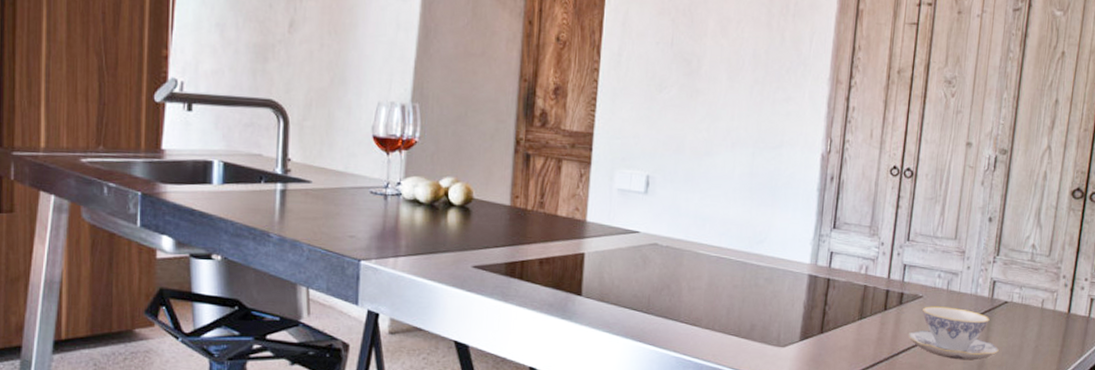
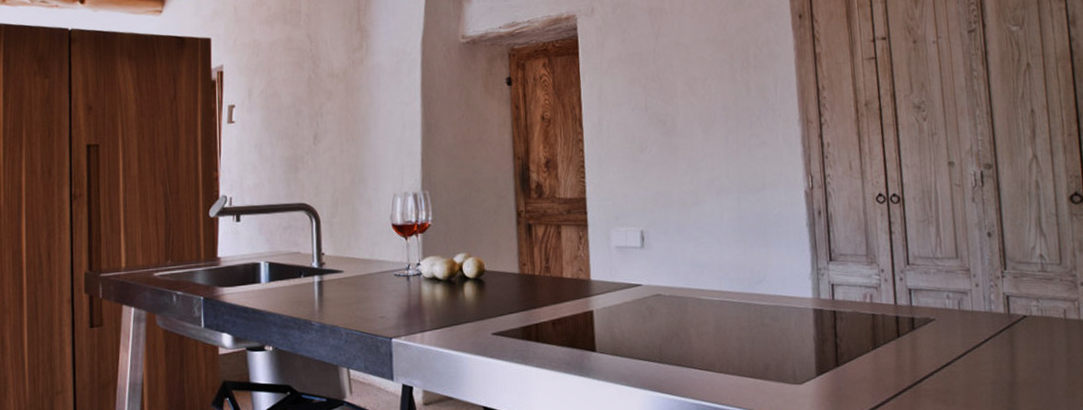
teacup: present [908,306,999,361] -> none [928,327,1028,382]

